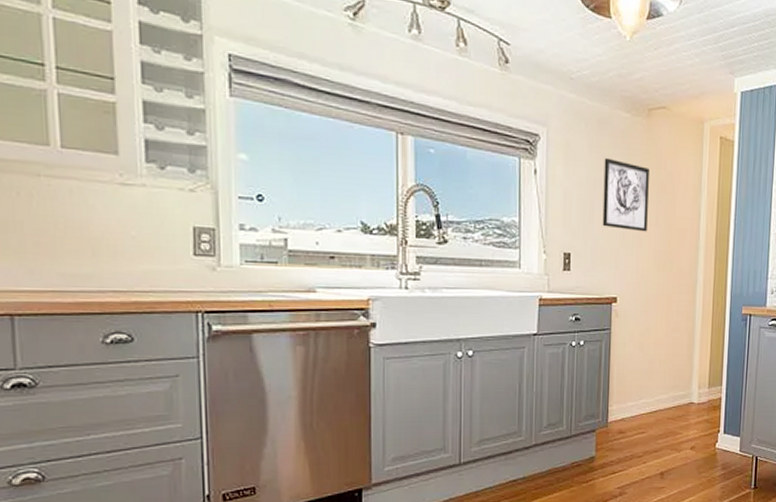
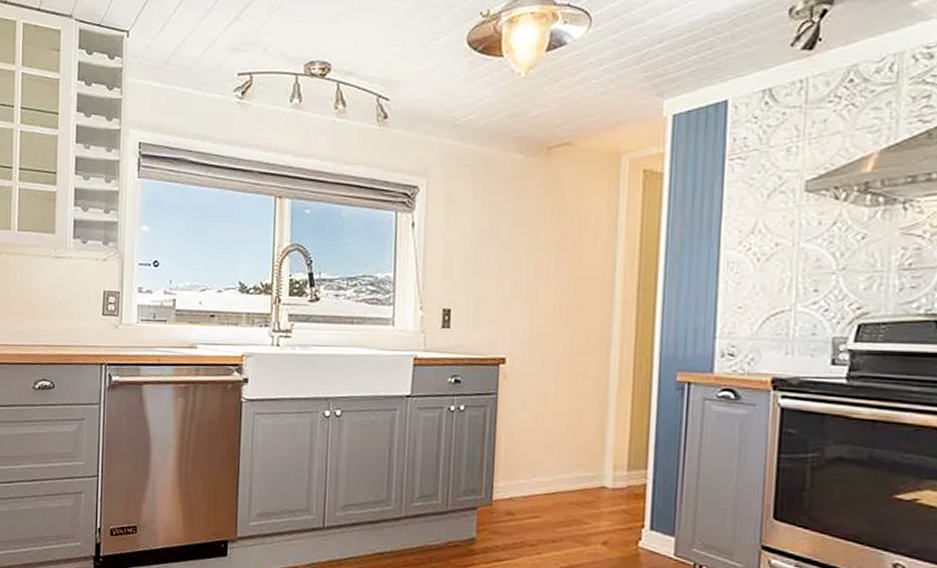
wall art: present [602,157,649,232] -> none [489,204,548,284]

